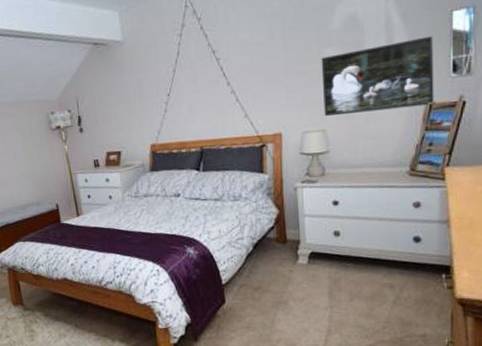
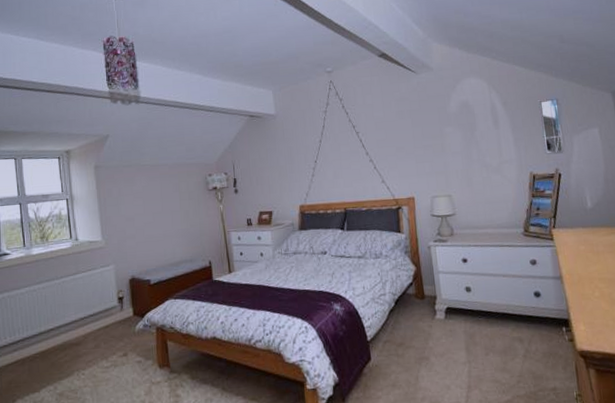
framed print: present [321,36,434,117] -> none [443,120,537,184]

